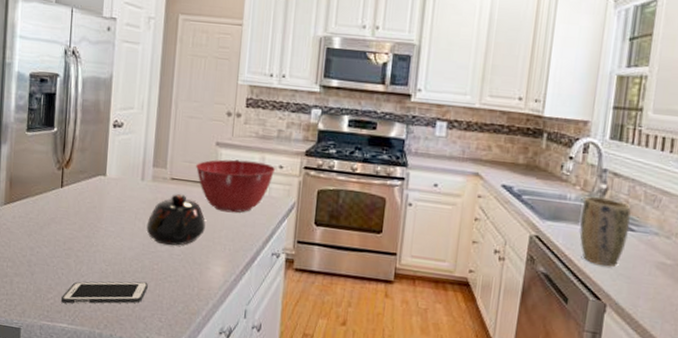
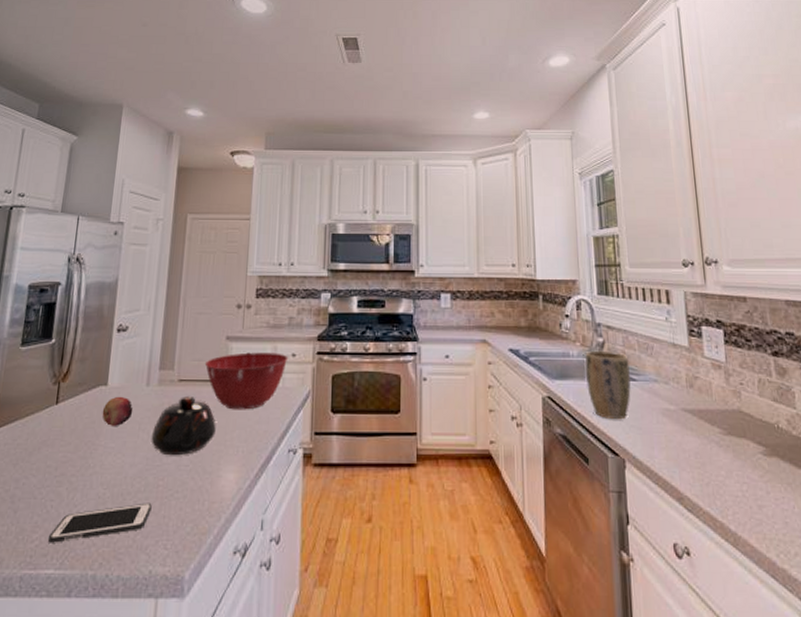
fruit: none [102,186,130,213] -> present [102,396,133,426]

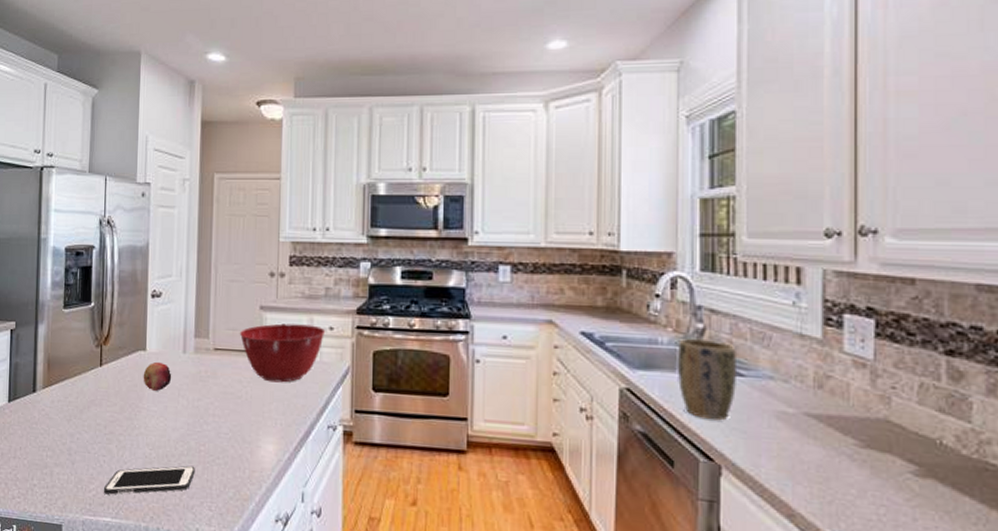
teapot: present [151,395,216,456] -> none [190,364,253,424]

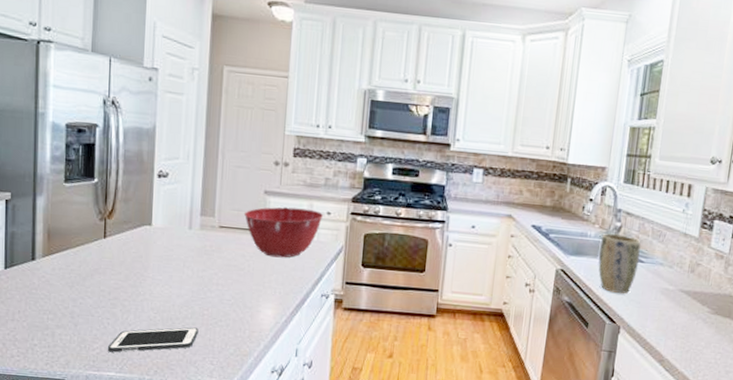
fruit: present [143,361,172,391] -> none [148,236,178,262]

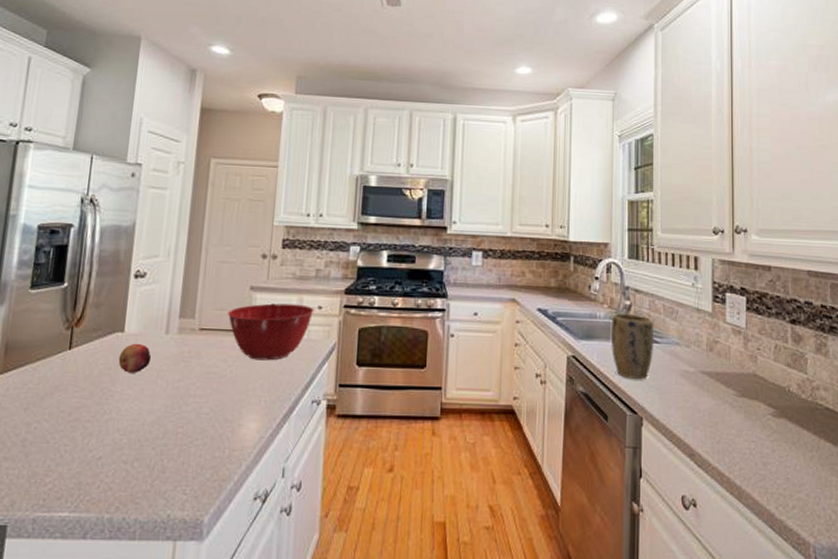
cell phone: present [107,327,198,353] -> none [61,449,171,487]
fruit: none [148,236,178,262] -> present [118,343,152,373]

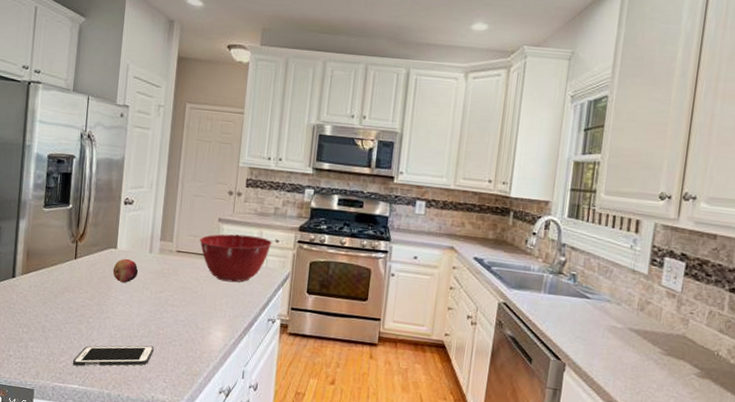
cell phone: none [61,449,171,487] -> present [72,345,154,367]
plant pot: present [610,313,655,380] -> none [541,267,587,330]

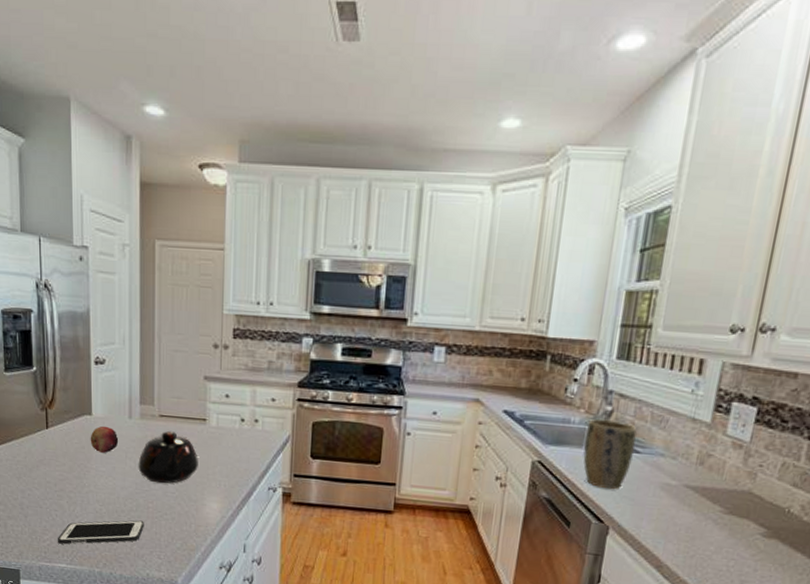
teapot: none [153,264,208,313] -> present [138,430,198,484]
mixing bowl: present [199,234,273,283] -> none [184,393,268,449]
plant pot: none [541,267,587,330] -> present [583,419,637,490]

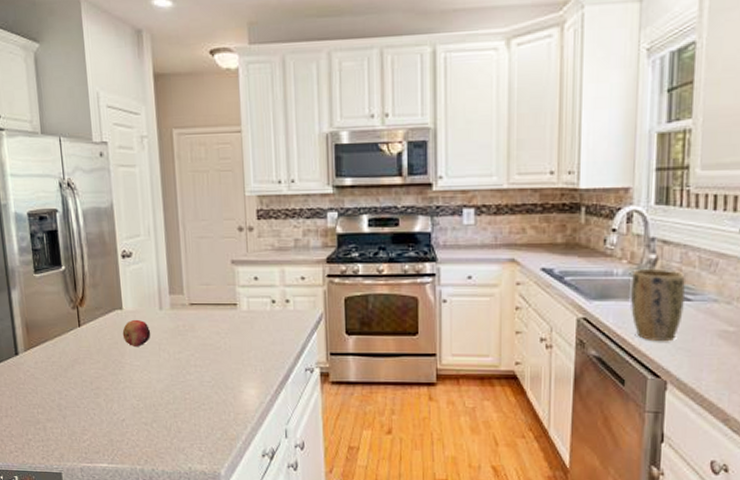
cell phone: present [57,520,144,545] -> none [96,412,183,443]
teapot: present [138,430,198,484] -> none [172,318,233,373]

